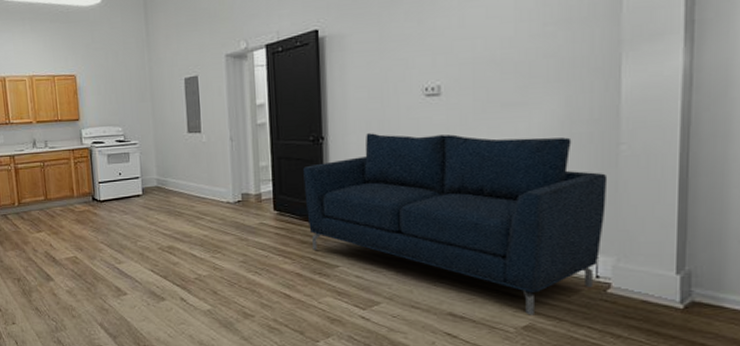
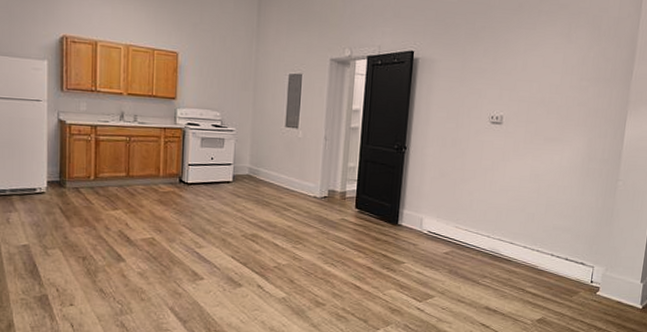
sofa: present [303,133,608,316] -> none [383,148,608,311]

